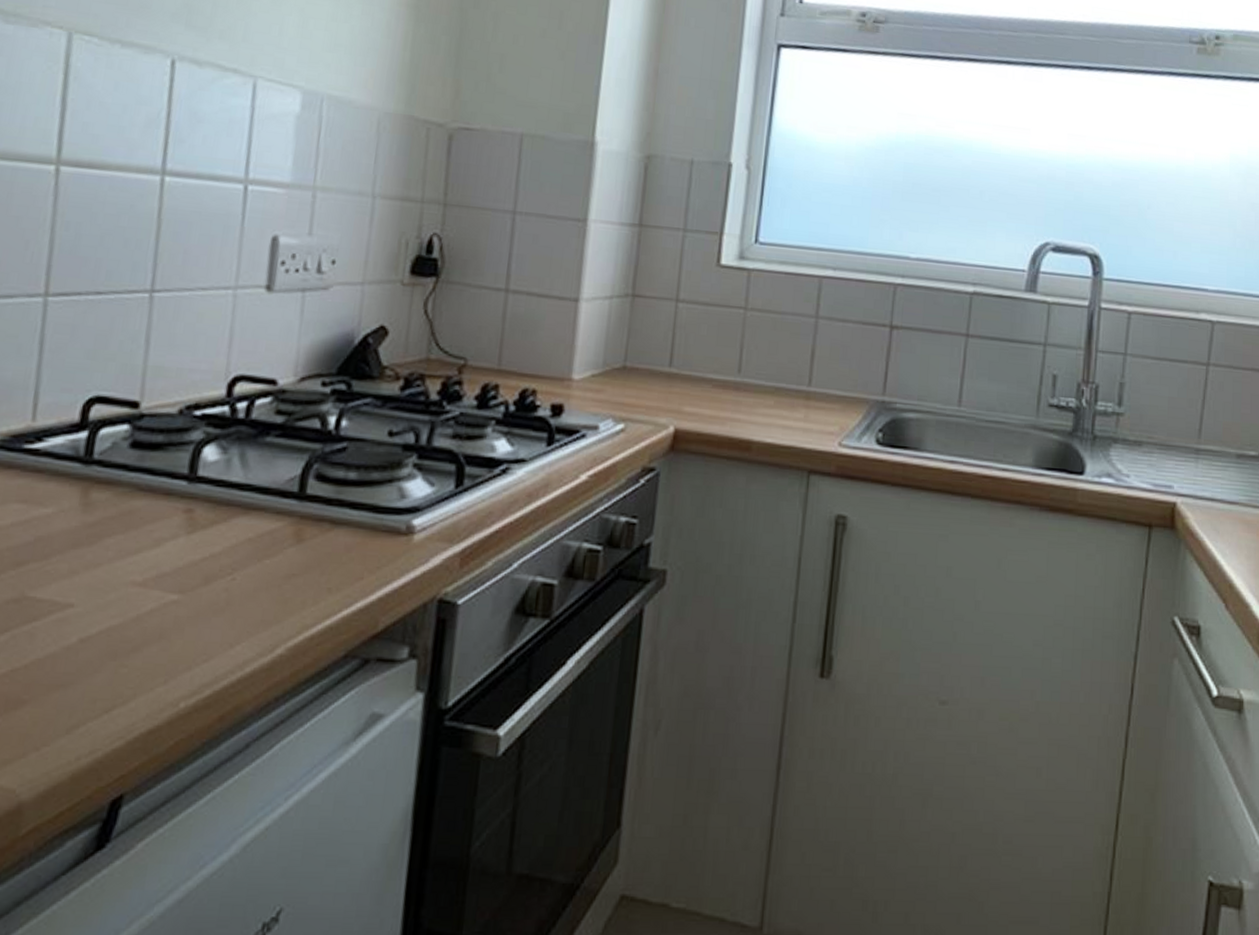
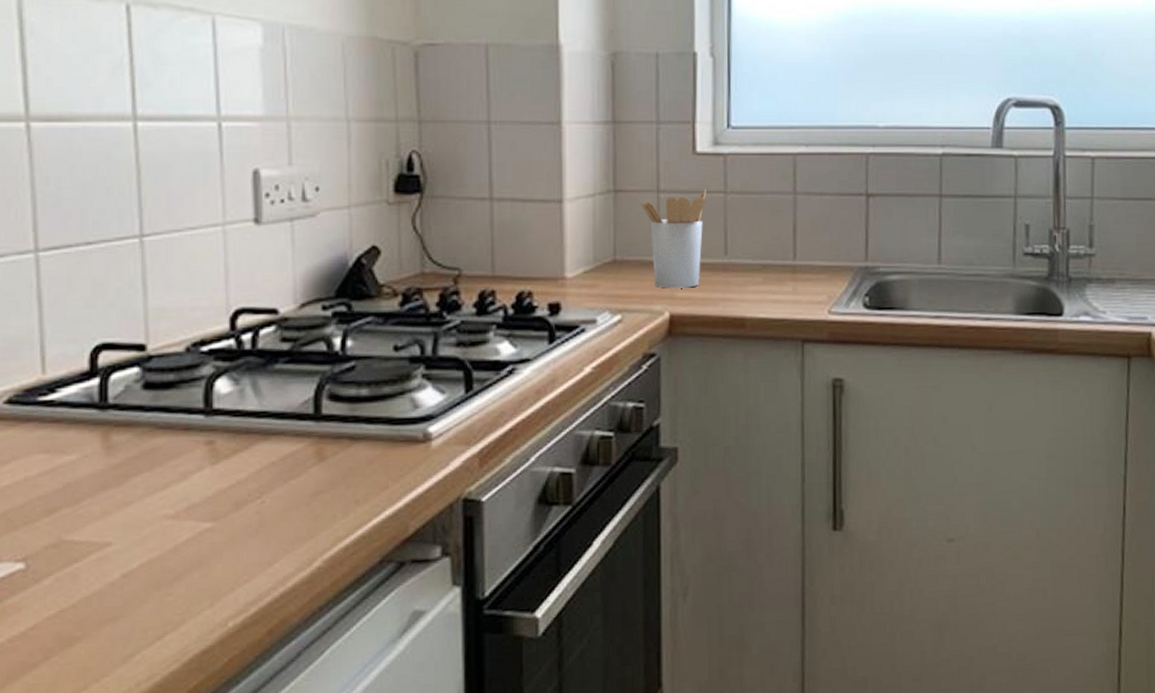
utensil holder: none [658,303,726,404] -> present [641,189,706,289]

